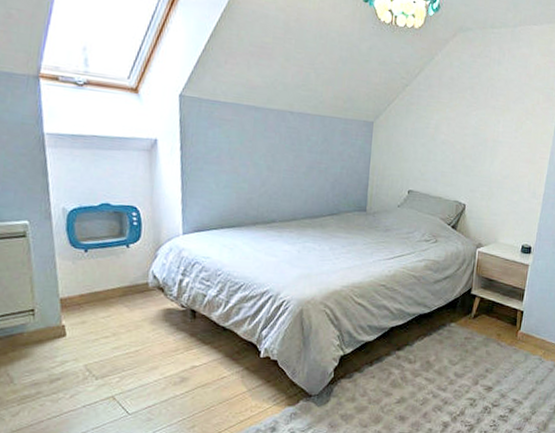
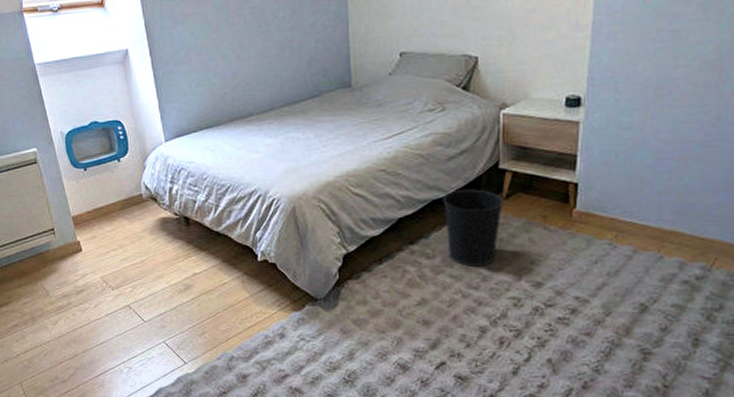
wastebasket: none [426,308,472,372] -> present [442,189,505,267]

